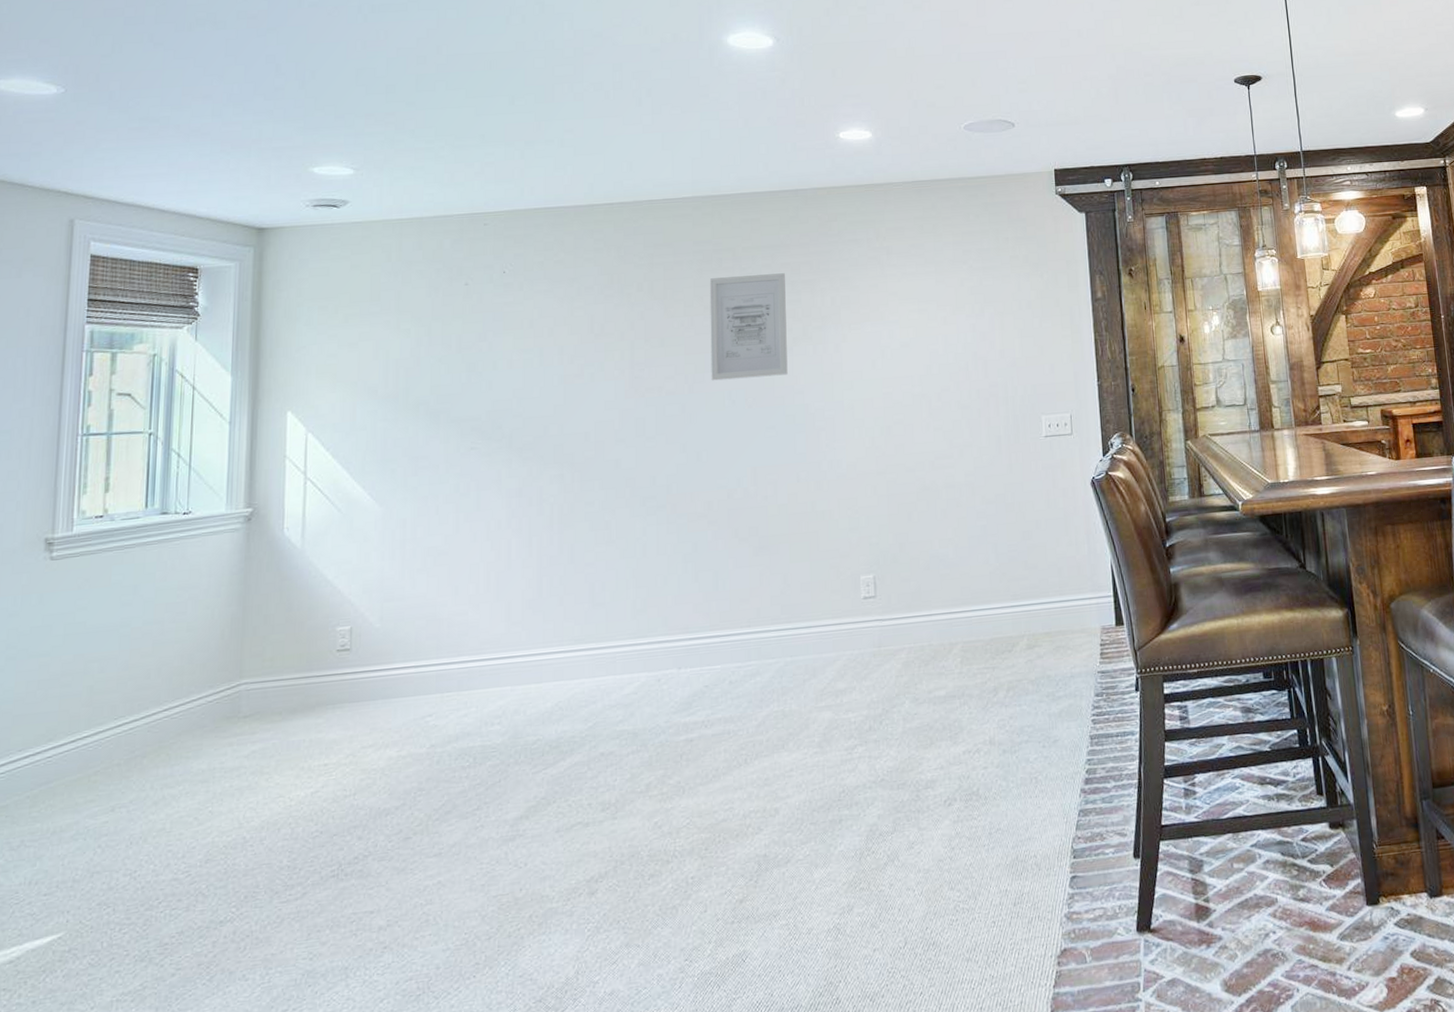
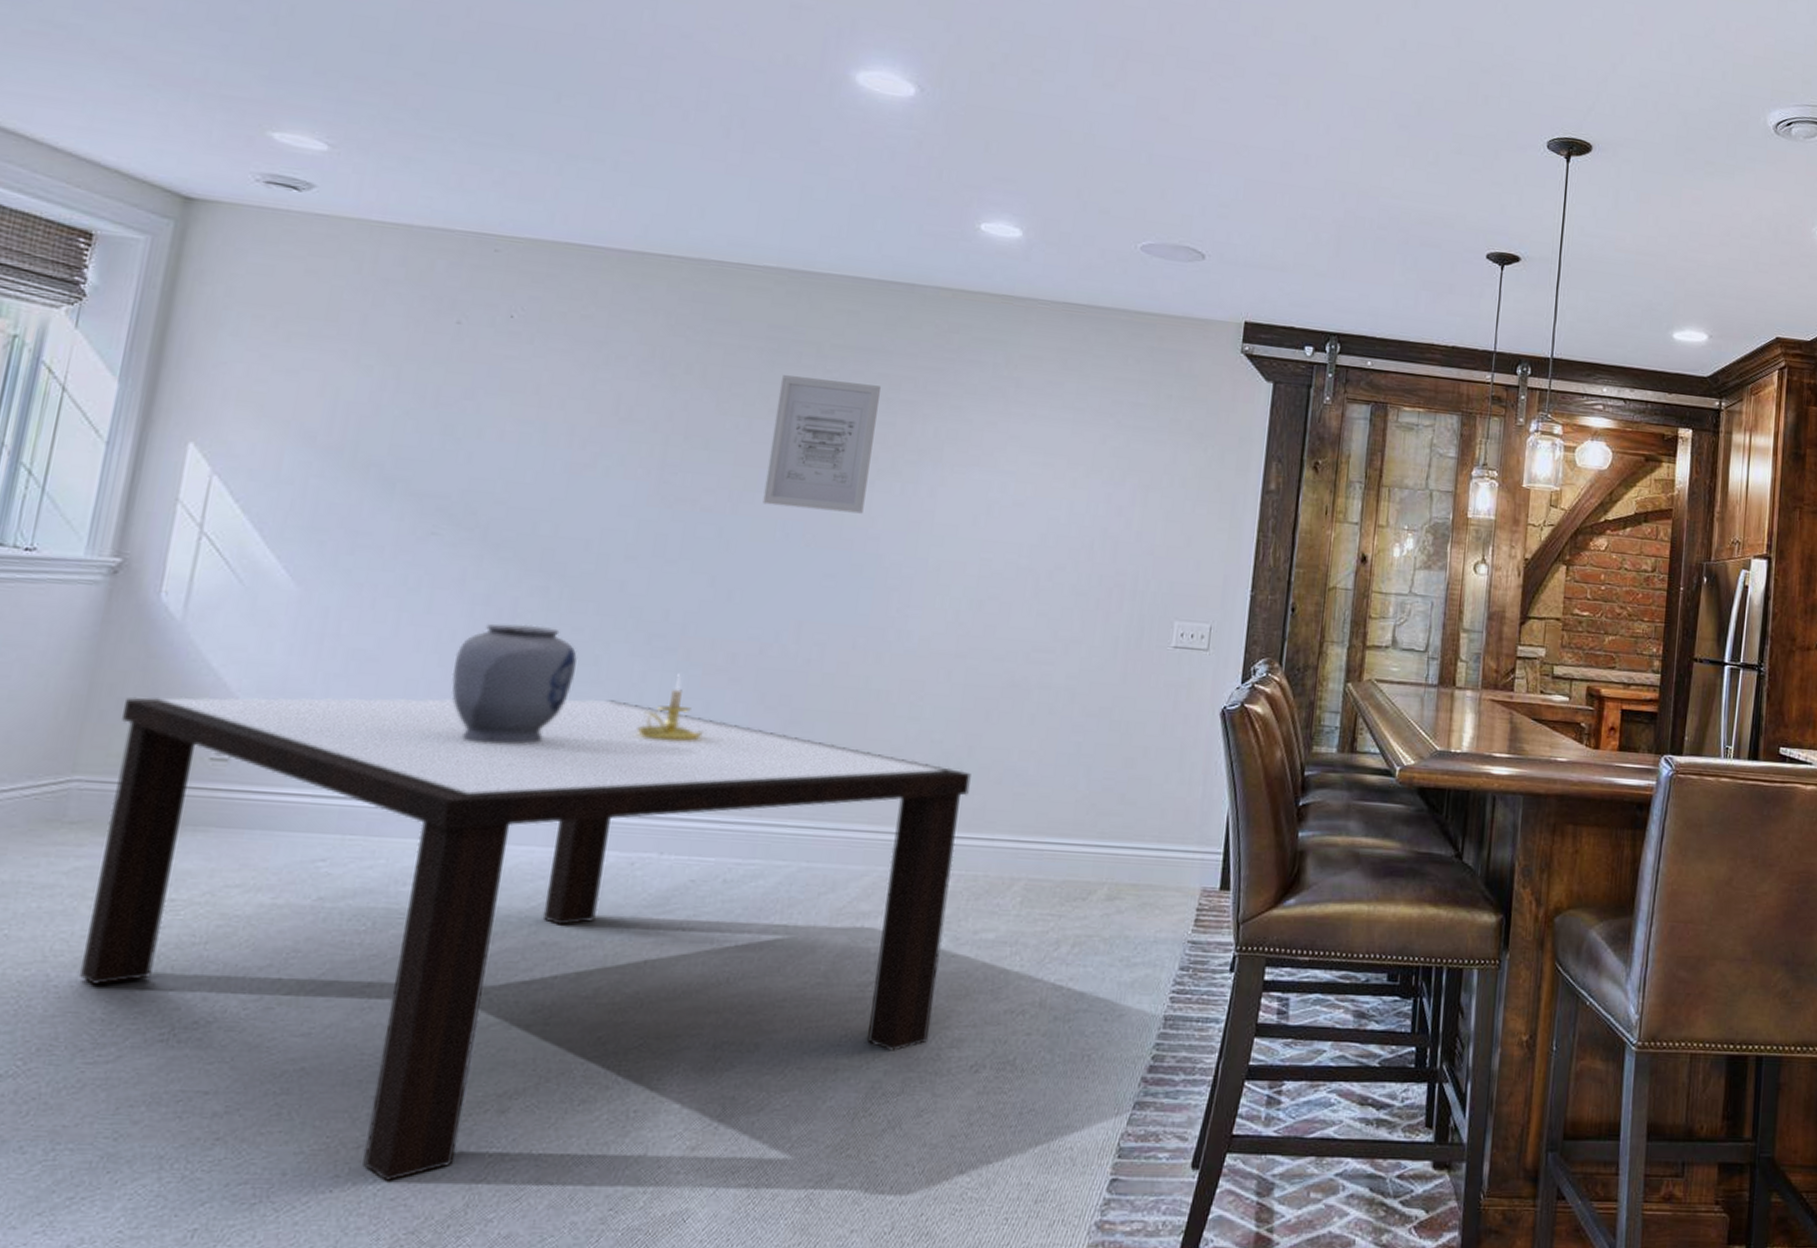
dining table: none [268,554,908,962] -> present [80,696,971,1181]
vase: none [502,505,592,605] -> present [451,623,577,745]
candle holder: none [645,524,696,580] -> present [637,673,703,742]

